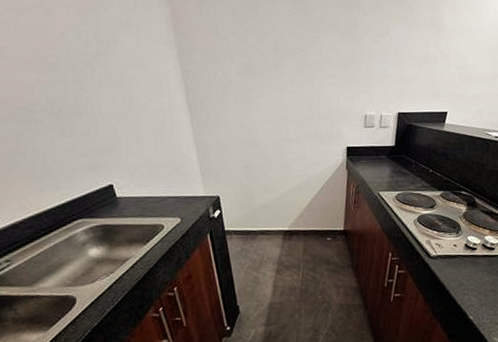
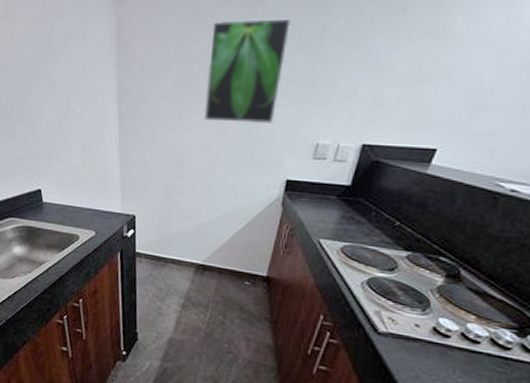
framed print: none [265,13,331,103] -> present [204,18,292,124]

